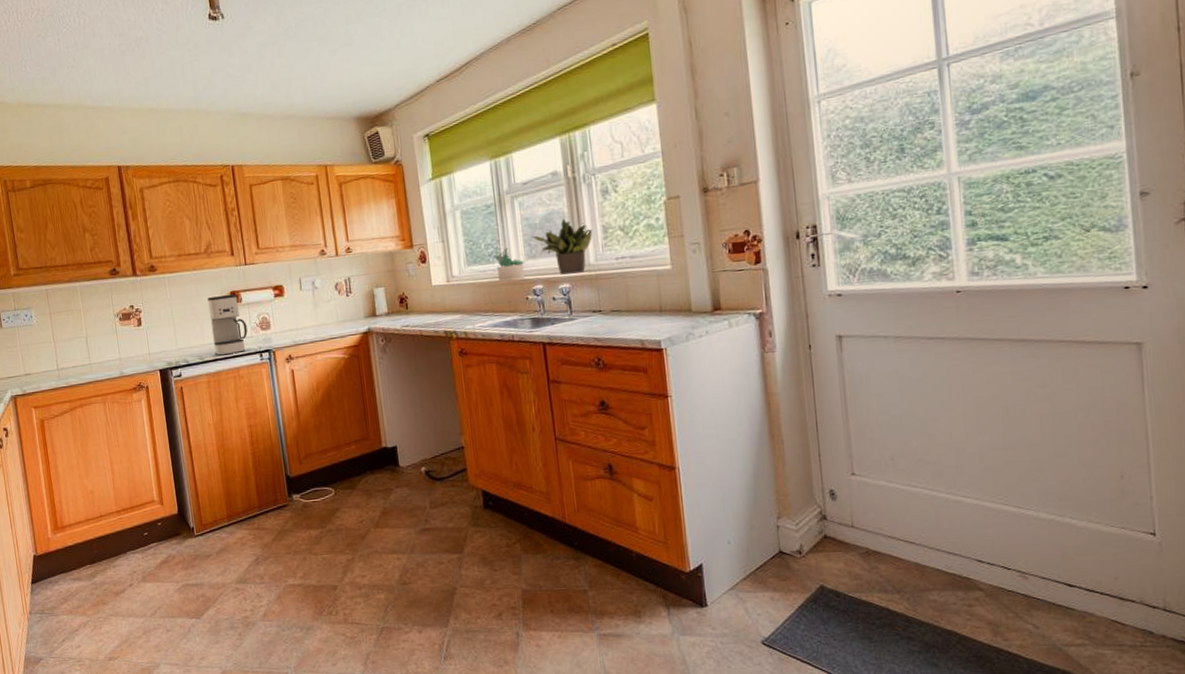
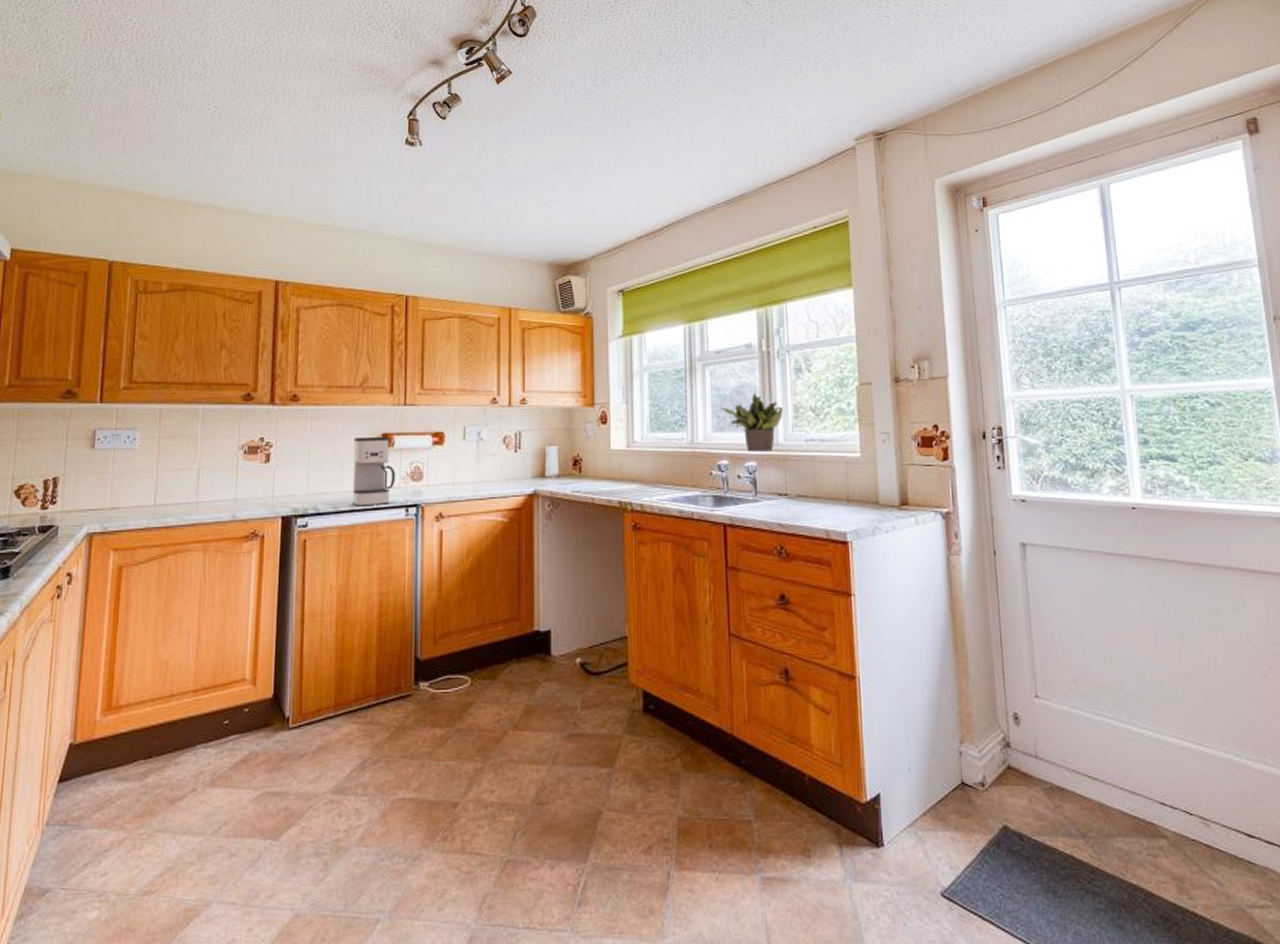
succulent plant: present [494,248,525,281] -> none [681,417,712,453]

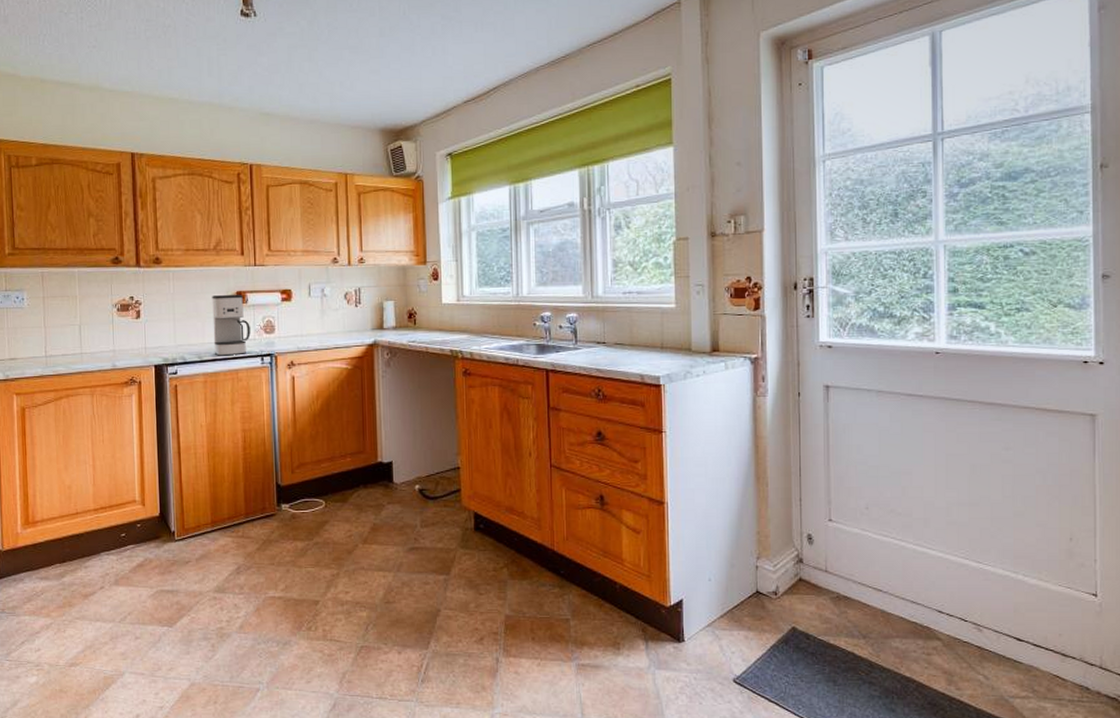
potted plant: present [719,393,784,452] -> none [543,249,604,304]

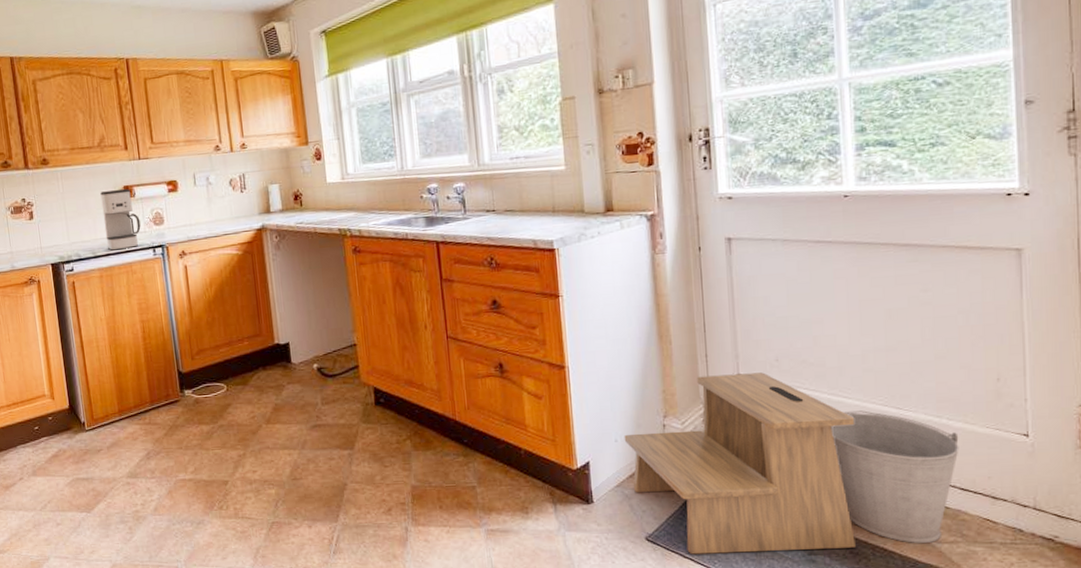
step stool: none [717,519,937,700] -> present [624,372,857,555]
bucket: none [914,562,1033,698] -> present [830,410,959,544]

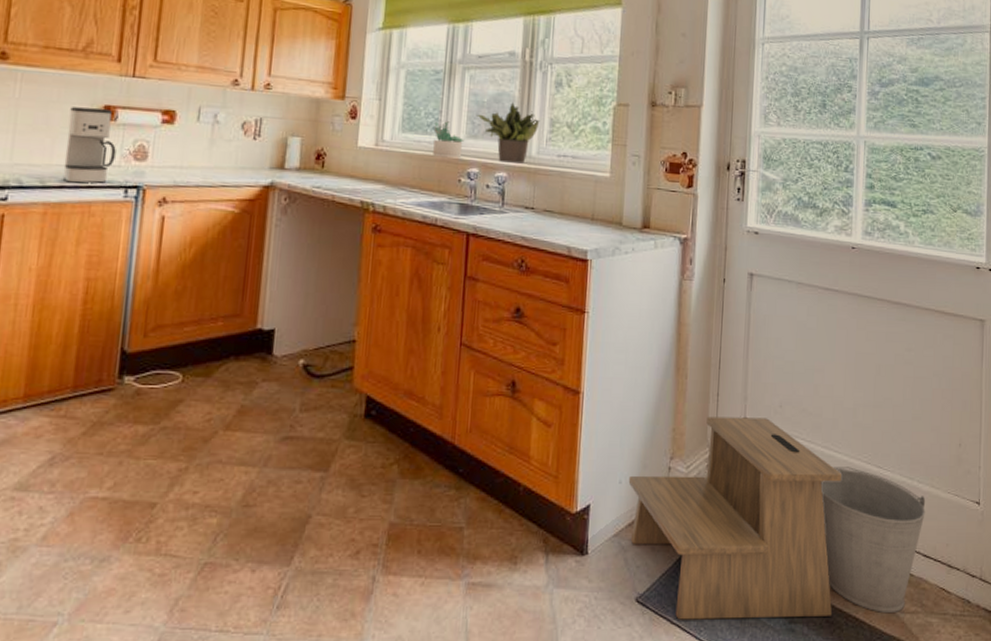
succulent plant: none [390,146,420,179] -> present [433,121,465,158]
potted plant: none [426,117,488,174] -> present [475,102,540,164]

